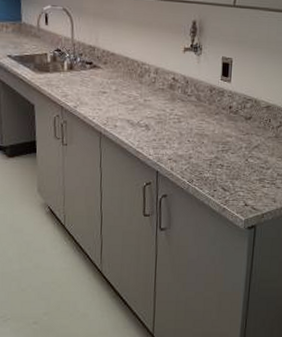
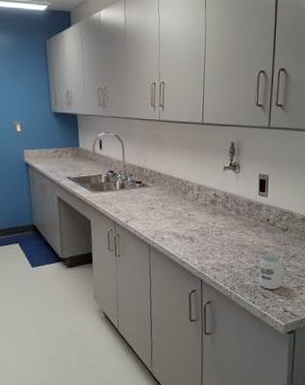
cup: none [219,145,244,182] -> present [259,255,282,290]

